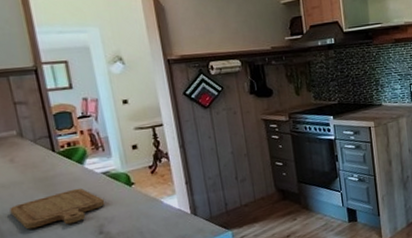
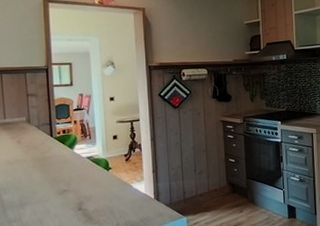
chopping board: present [9,188,105,230] -> none [12,169,86,201]

